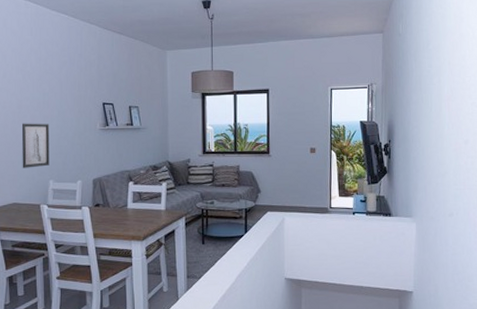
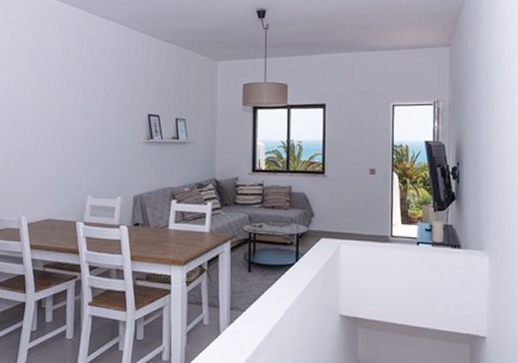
wall art: present [22,123,50,168] -> none [60,134,92,182]

